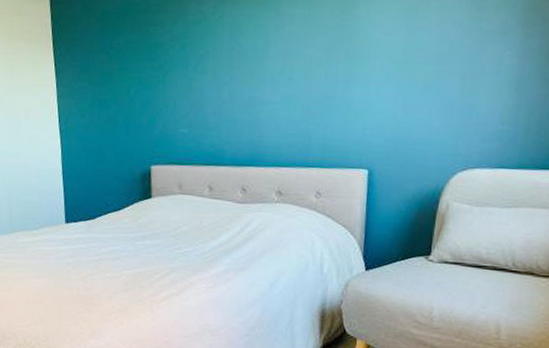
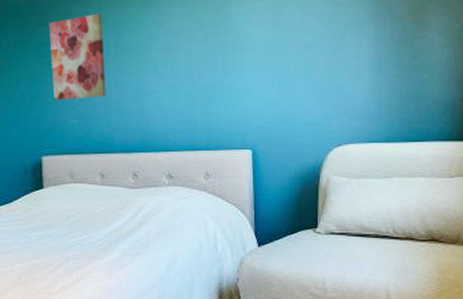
wall art: none [161,13,219,108] -> present [49,13,106,100]

